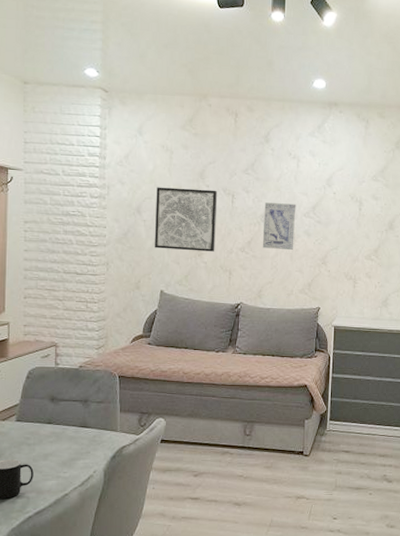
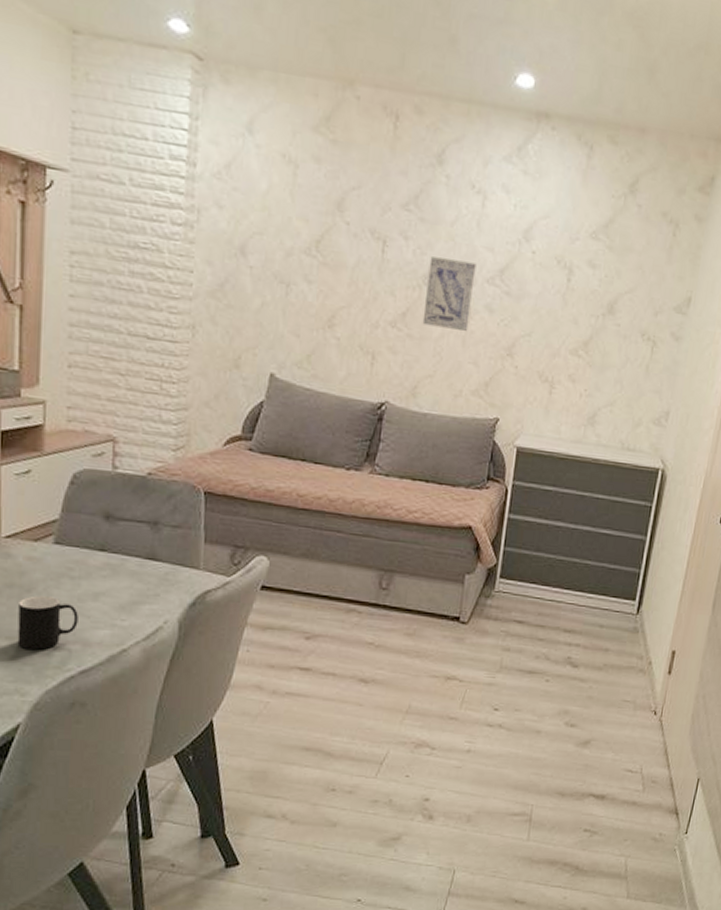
wall art: present [155,187,218,252] -> none [264,217,363,324]

